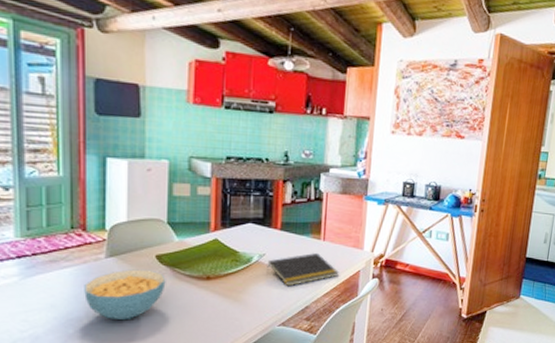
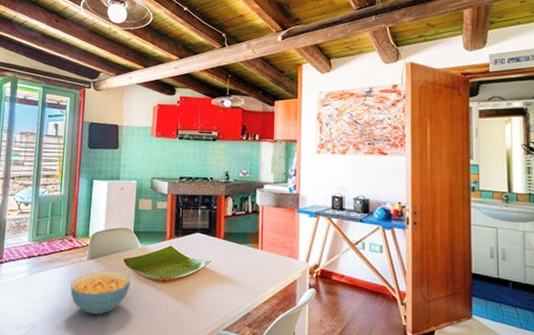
notepad: present [267,252,339,287] -> none [212,260,277,293]

